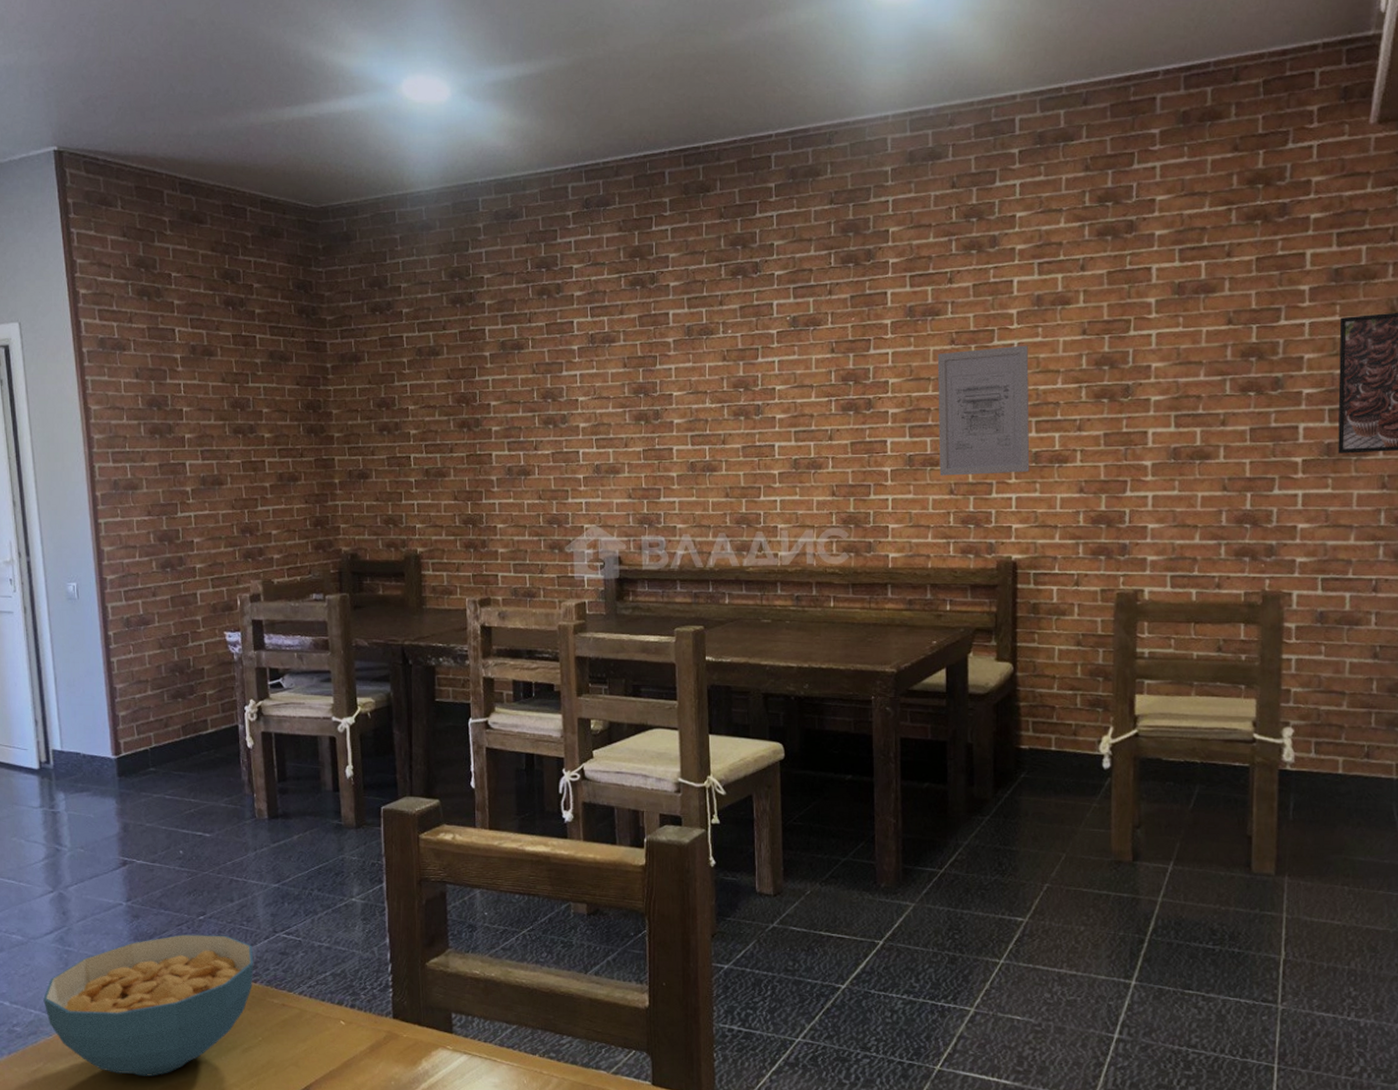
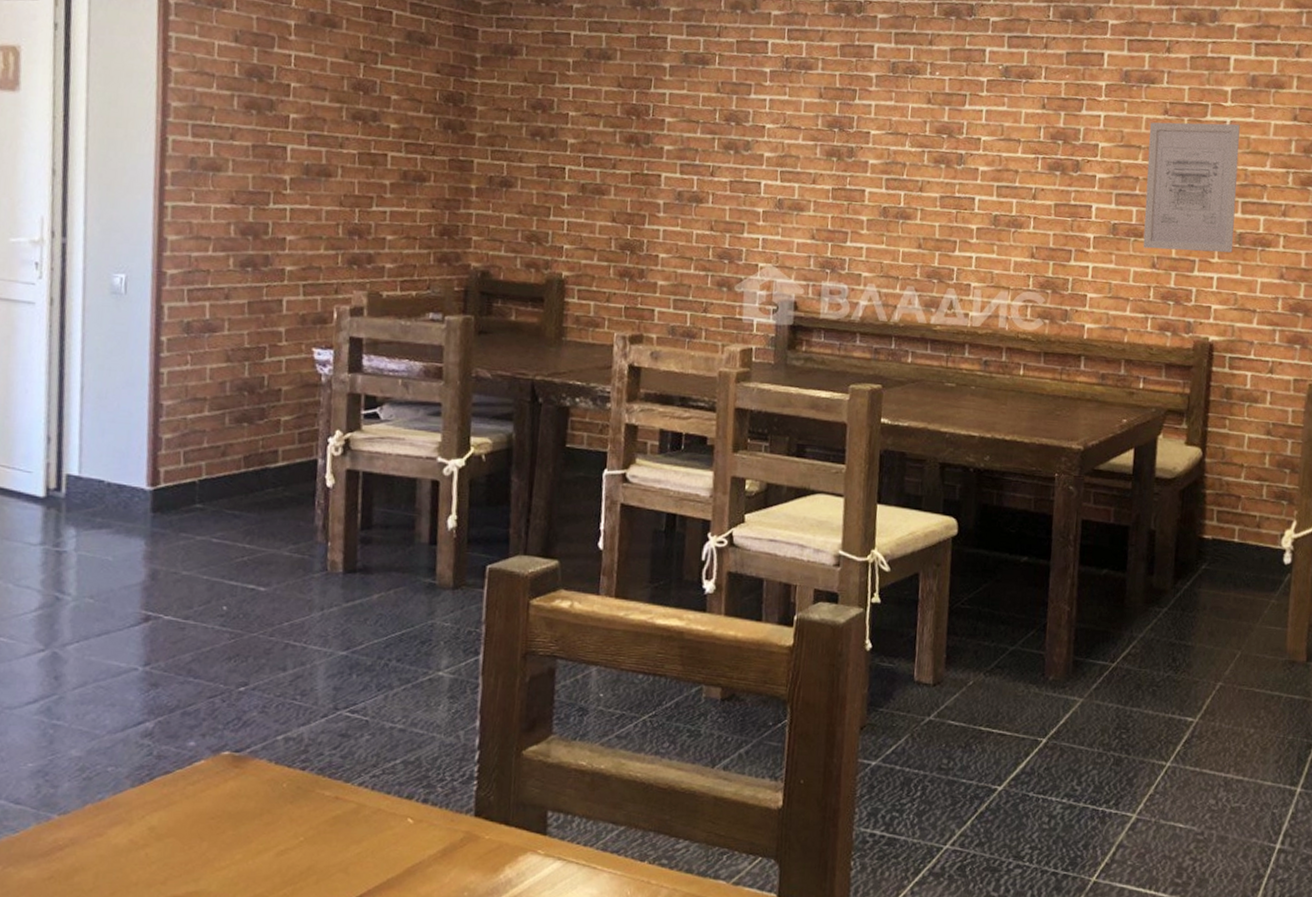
cereal bowl: present [43,934,253,1076] -> none [13,709,305,885]

